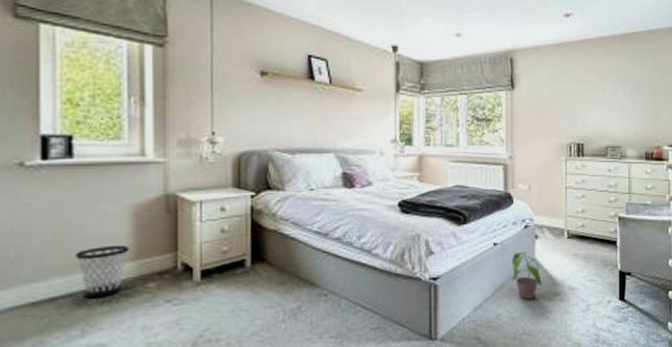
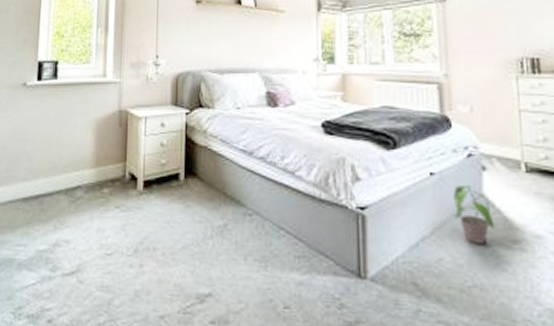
wastebasket: present [75,244,129,297] -> none [54,153,91,198]

